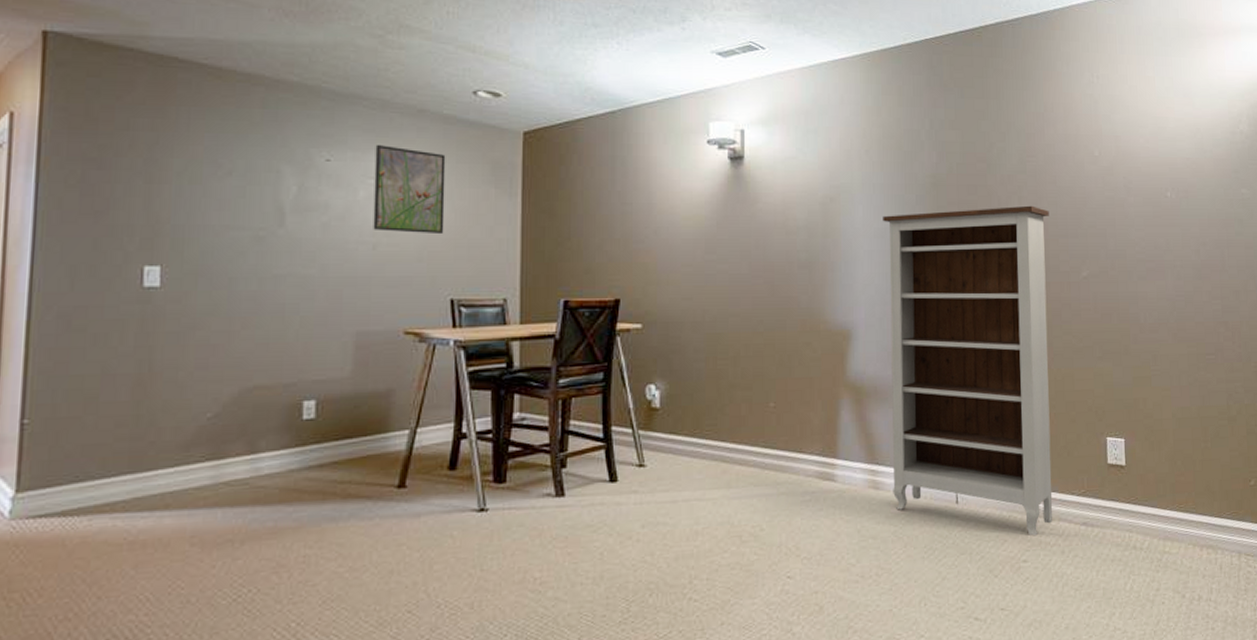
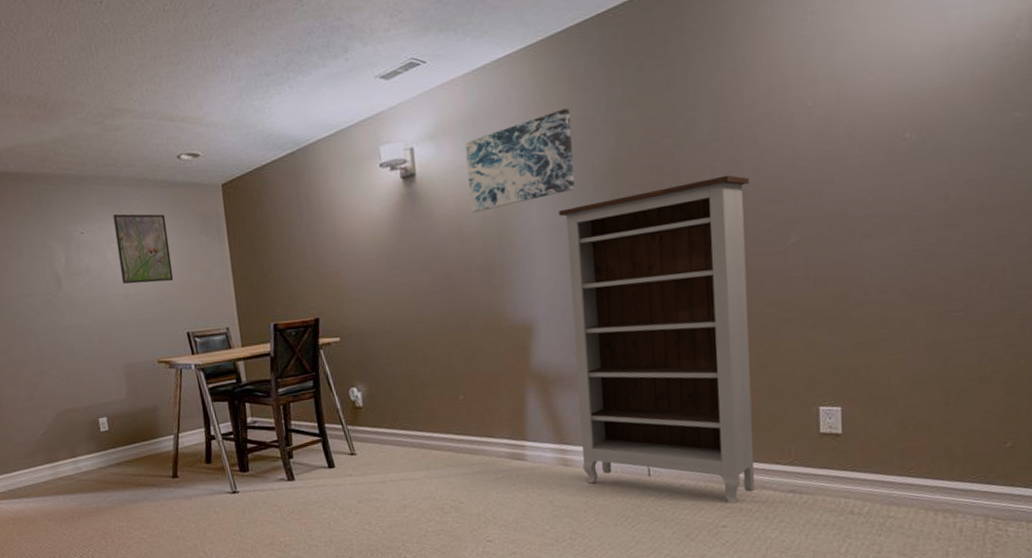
wall art: none [797,119,900,206] -> present [465,108,576,213]

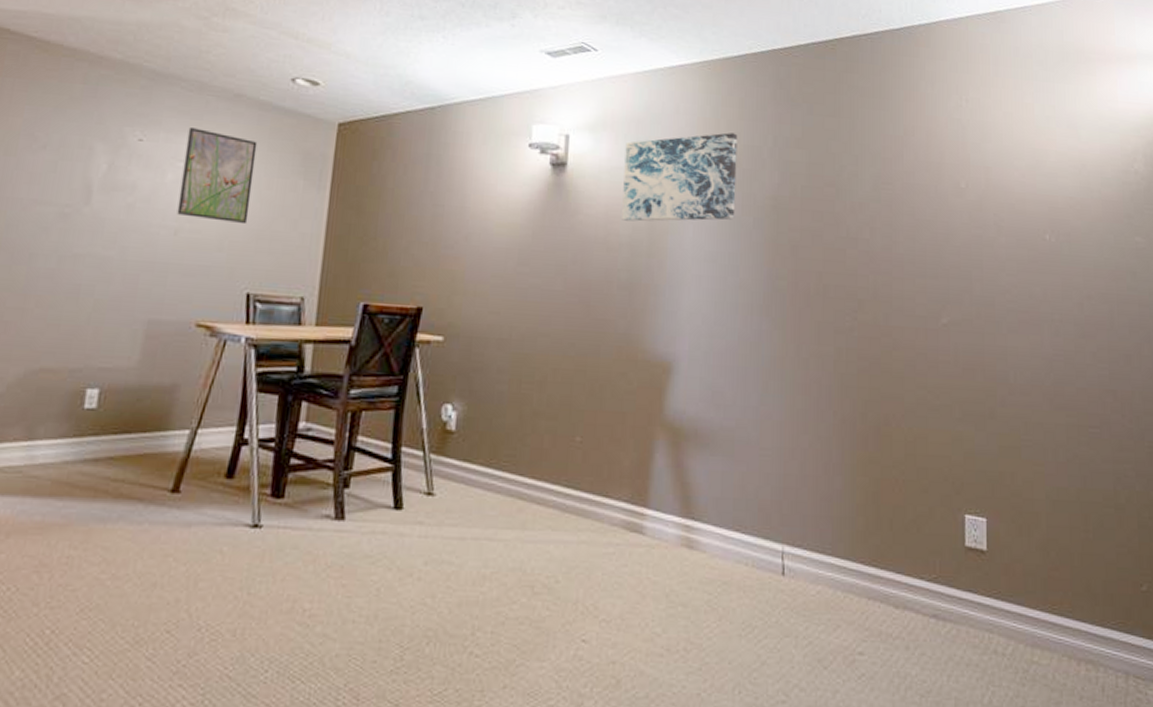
bookshelf: present [559,175,755,504] -> none [709,237,905,625]

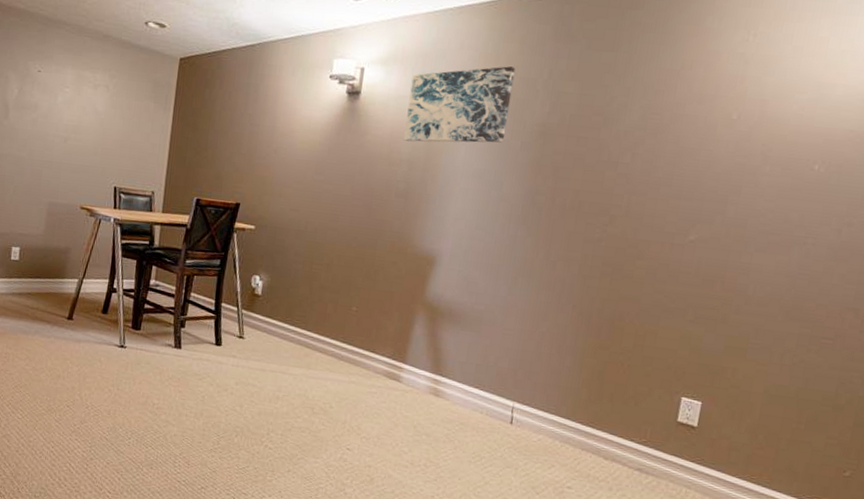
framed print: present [177,128,258,225] -> none [65,62,121,136]

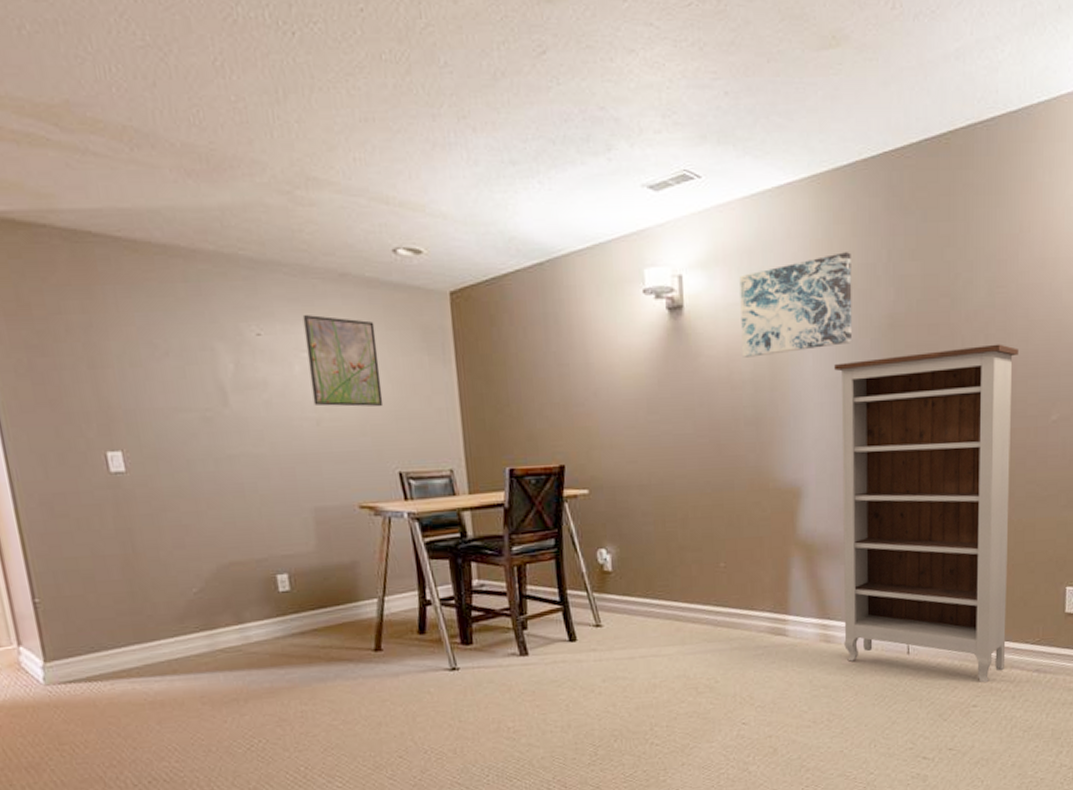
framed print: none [65,62,121,136] -> present [302,315,384,407]
bookshelf: none [451,157,664,469] -> present [834,344,1019,683]

